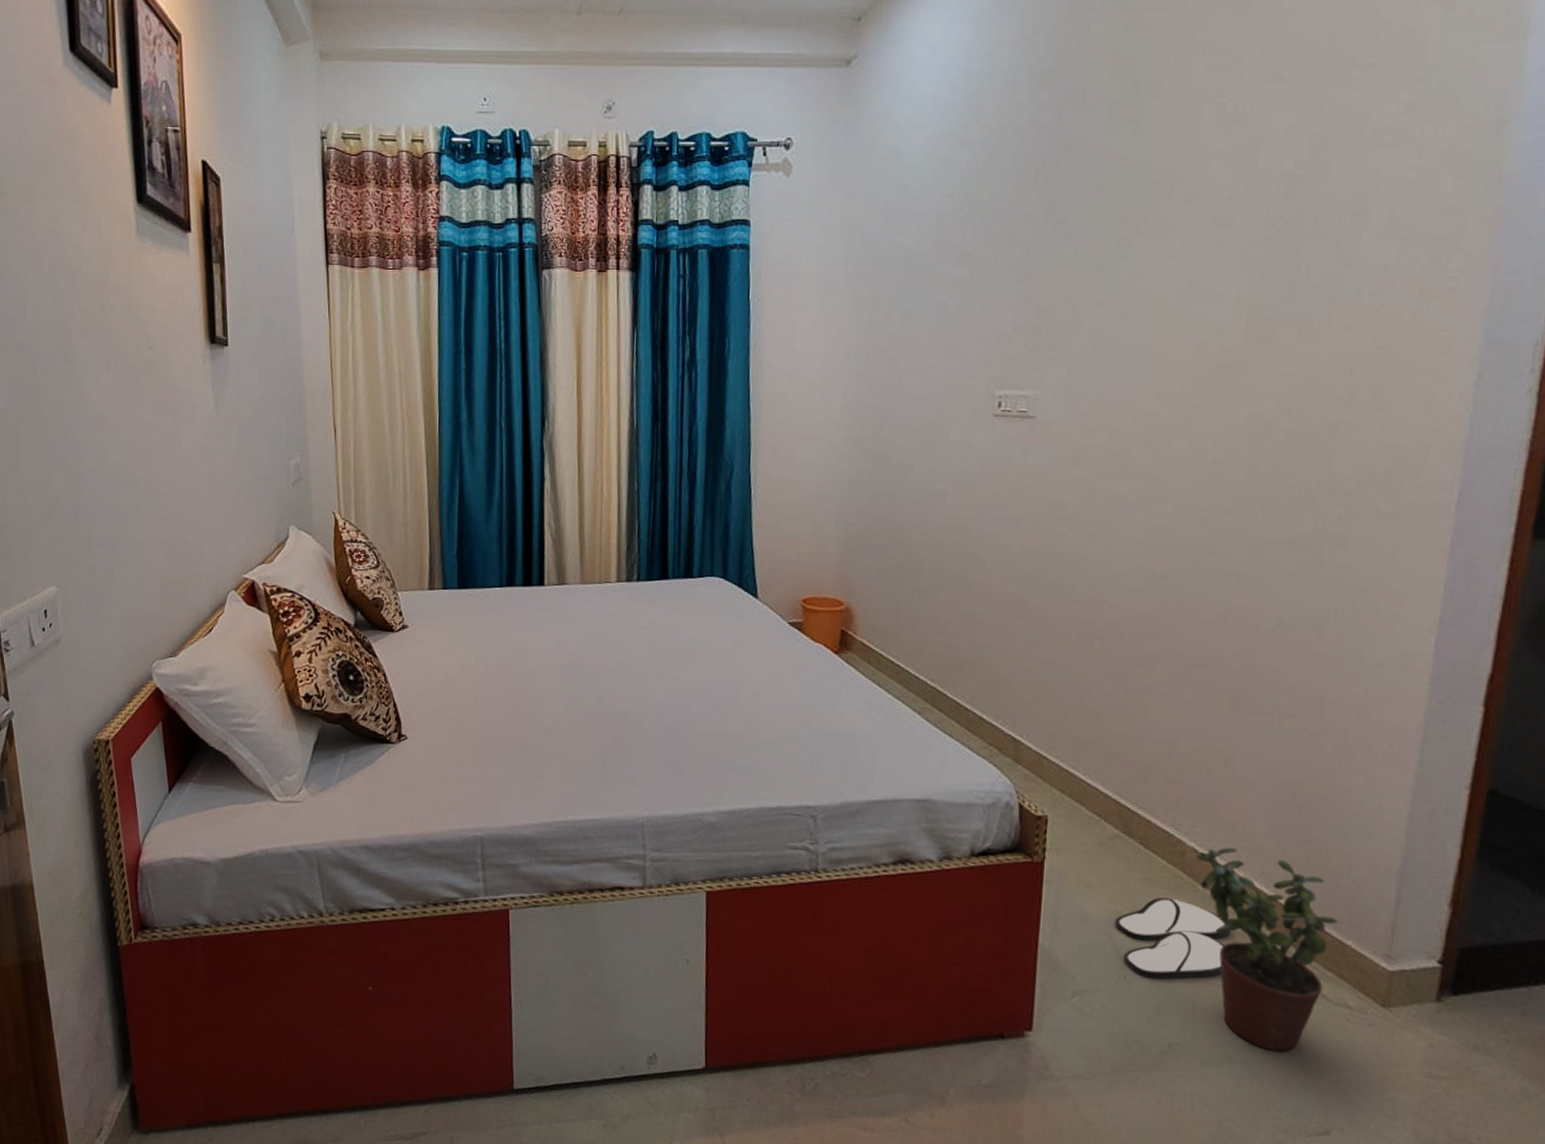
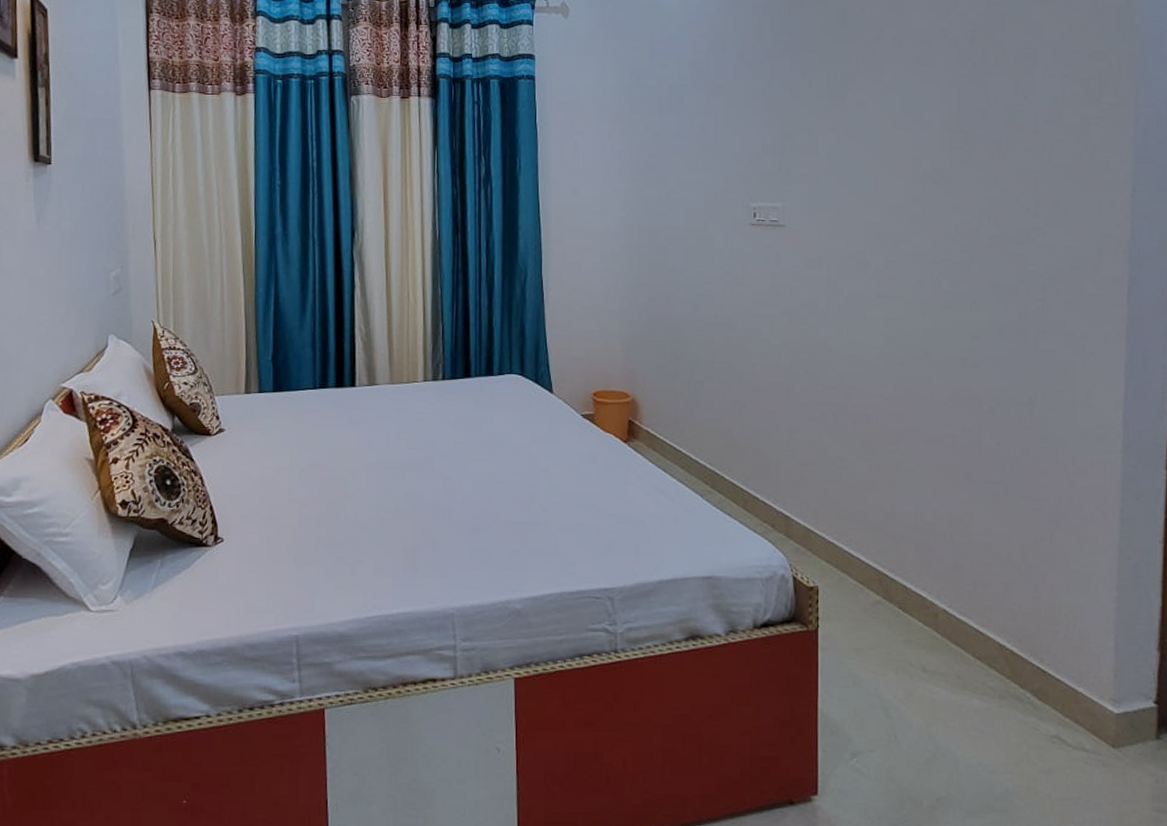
slippers: present [1115,897,1229,979] -> none [883,657,980,735]
potted plant: present [1197,847,1339,1053] -> none [948,607,1070,798]

